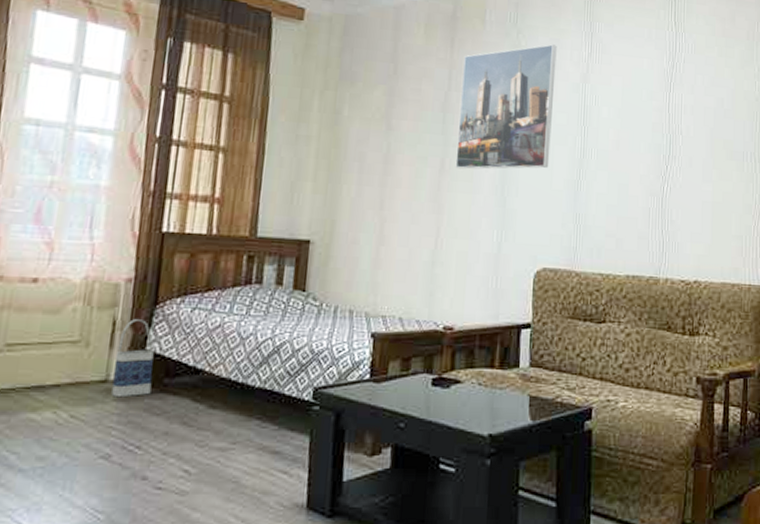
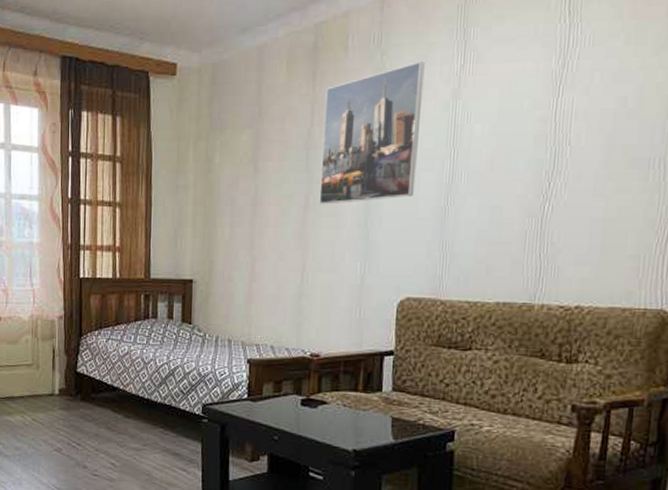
bag: present [111,319,154,398] -> none [57,348,84,407]

